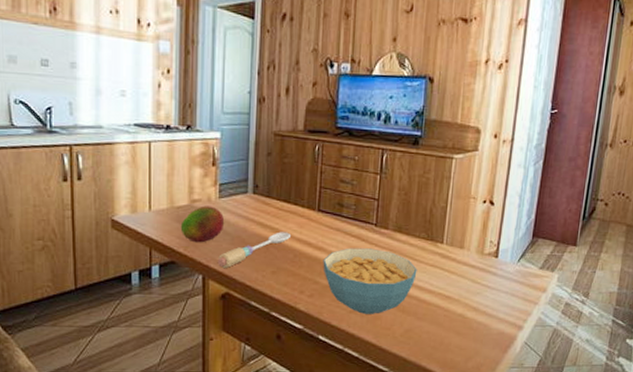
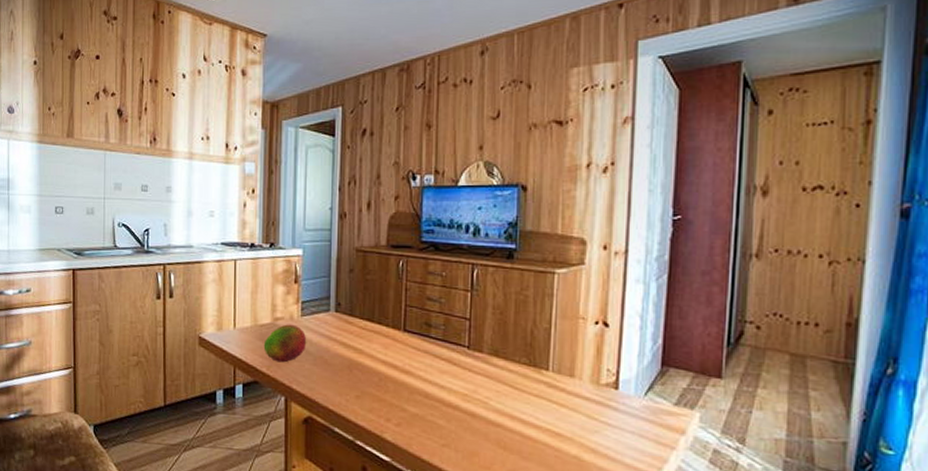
spoon: present [217,232,292,269] -> none [299,353,376,391]
cereal bowl: present [323,248,417,314] -> none [410,372,519,450]

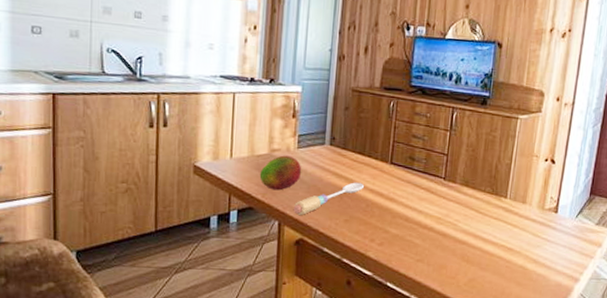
spoon: none [299,353,376,391] -> present [293,182,365,216]

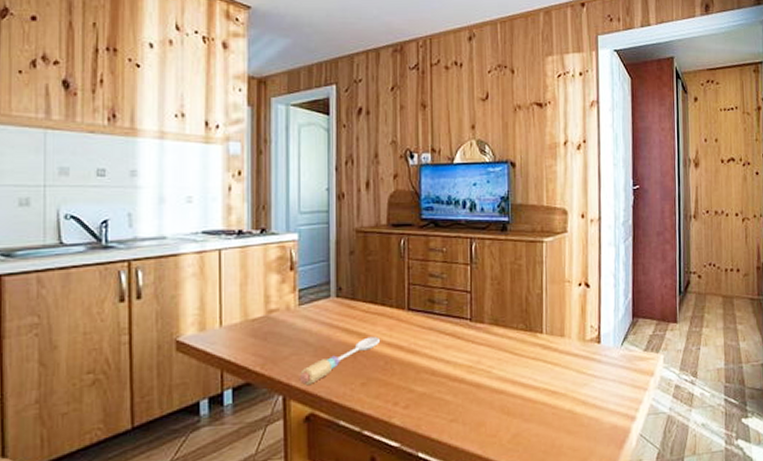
fruit: present [259,155,302,191] -> none [256,315,306,359]

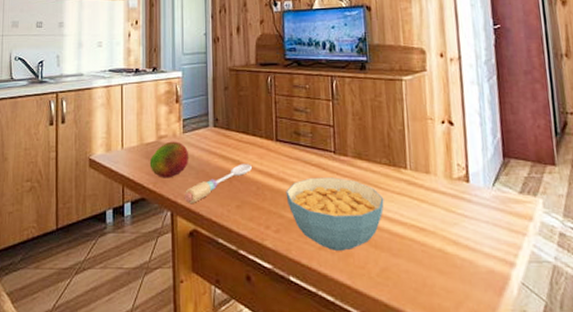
fruit: none [256,315,306,359] -> present [149,141,189,178]
cereal bowl: none [417,346,519,422] -> present [286,177,384,251]

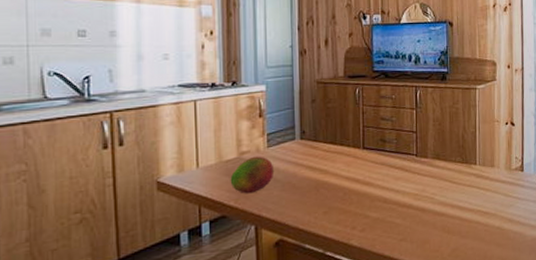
spoon: present [184,164,253,204] -> none [269,172,340,216]
cereal bowl: present [286,177,384,251] -> none [371,177,457,240]

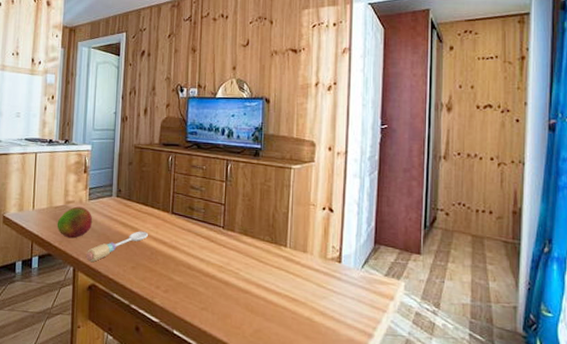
spoon: none [269,172,340,216] -> present [85,231,149,263]

